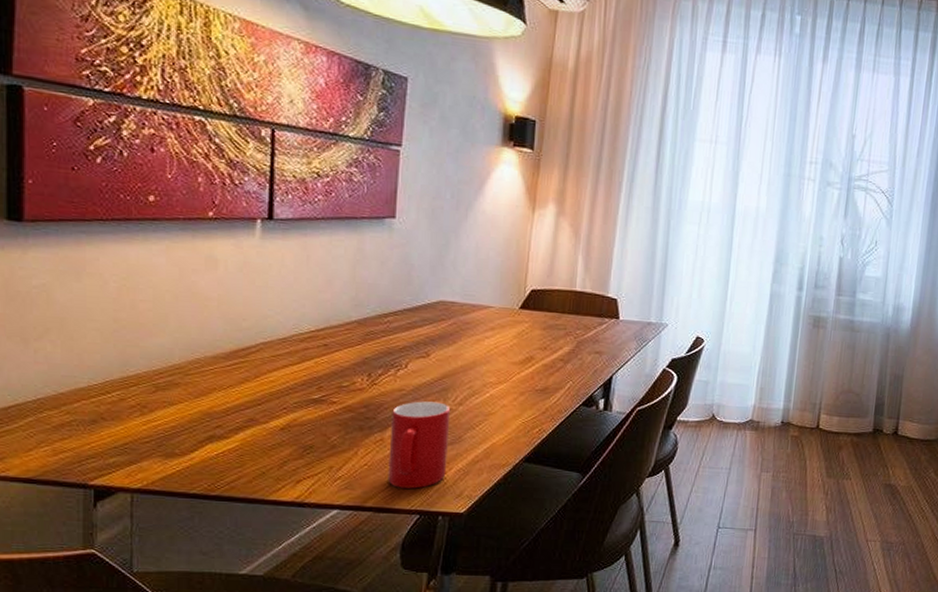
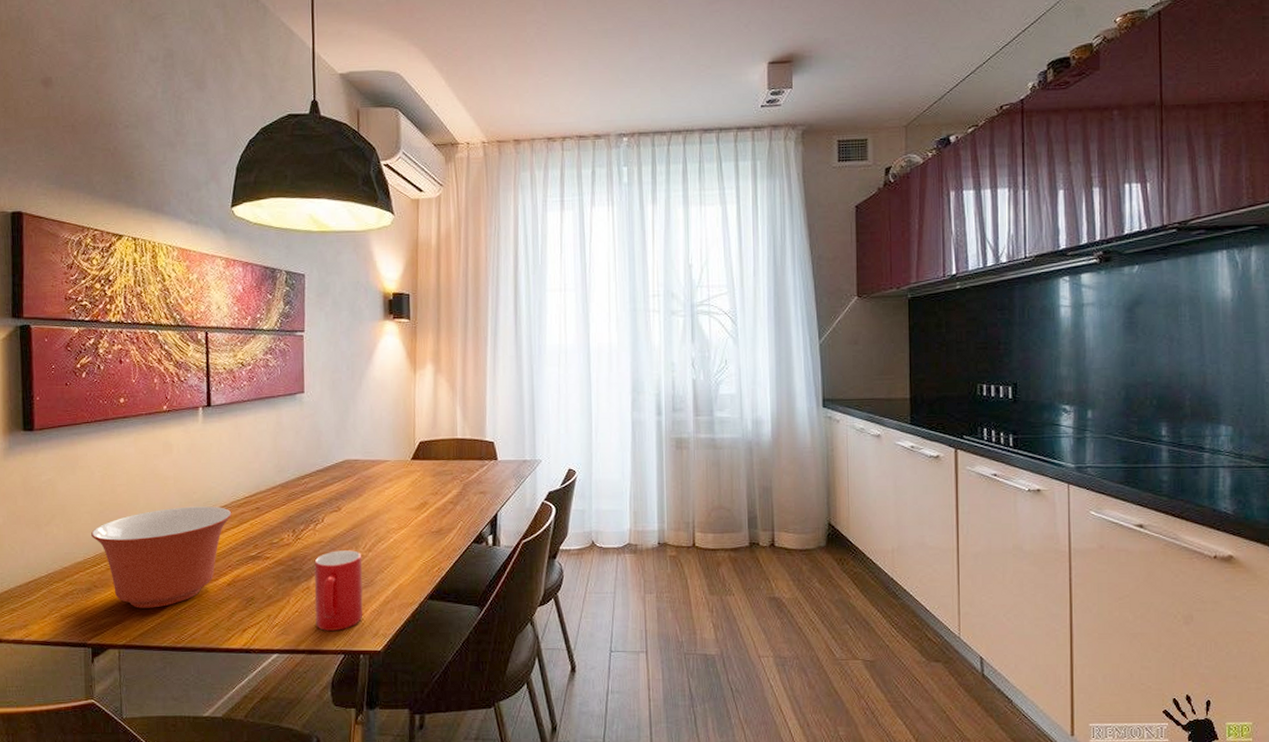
mixing bowl: none [100,334,292,449] -> present [91,506,232,608]

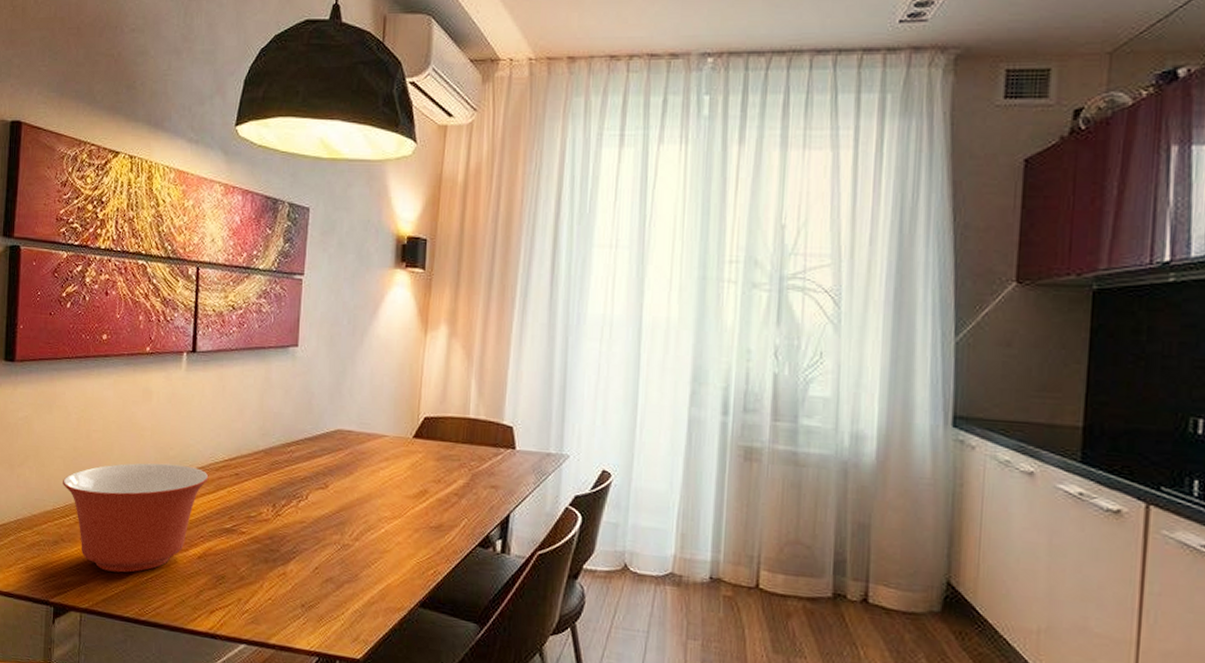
cup: present [314,550,363,631] -> none [289,534,348,629]

